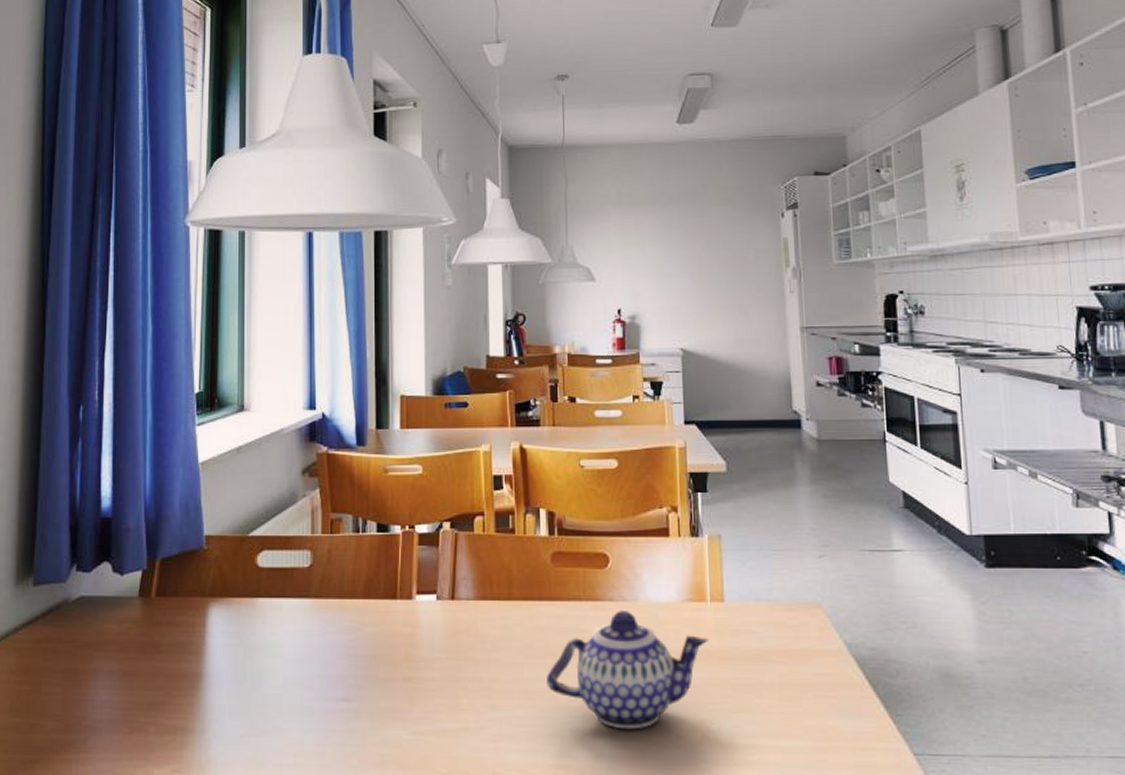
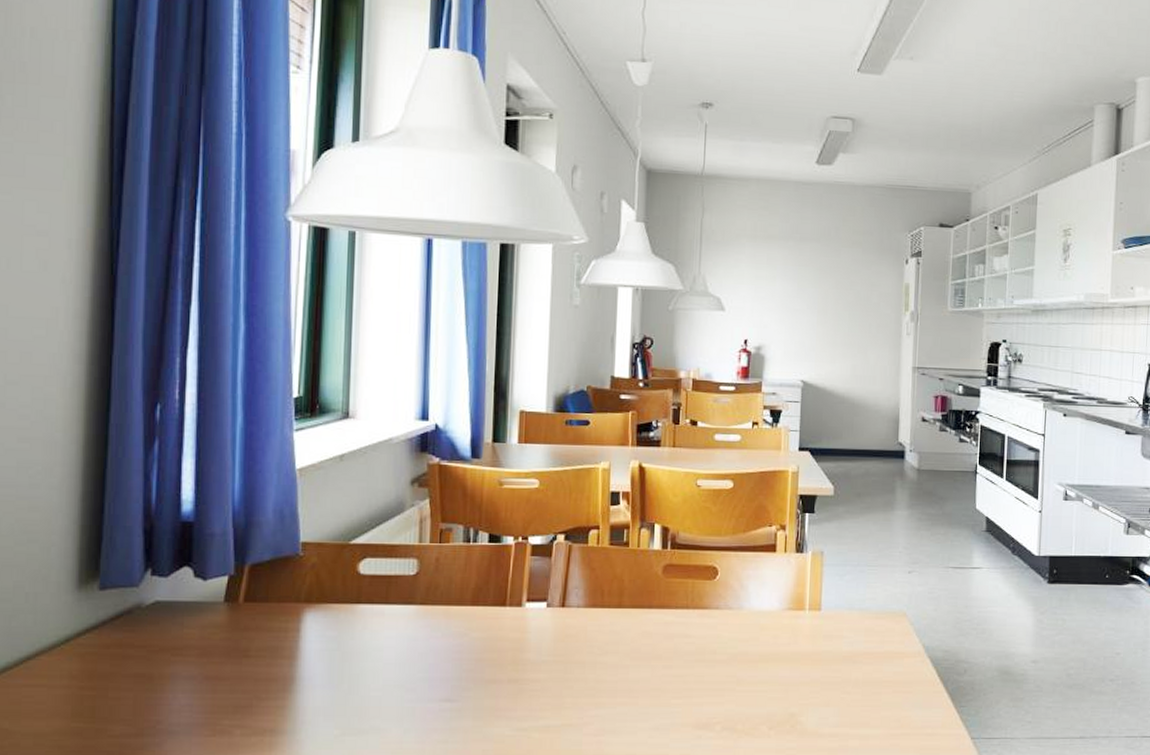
teapot: present [546,610,710,730] -> none [650,618,805,723]

